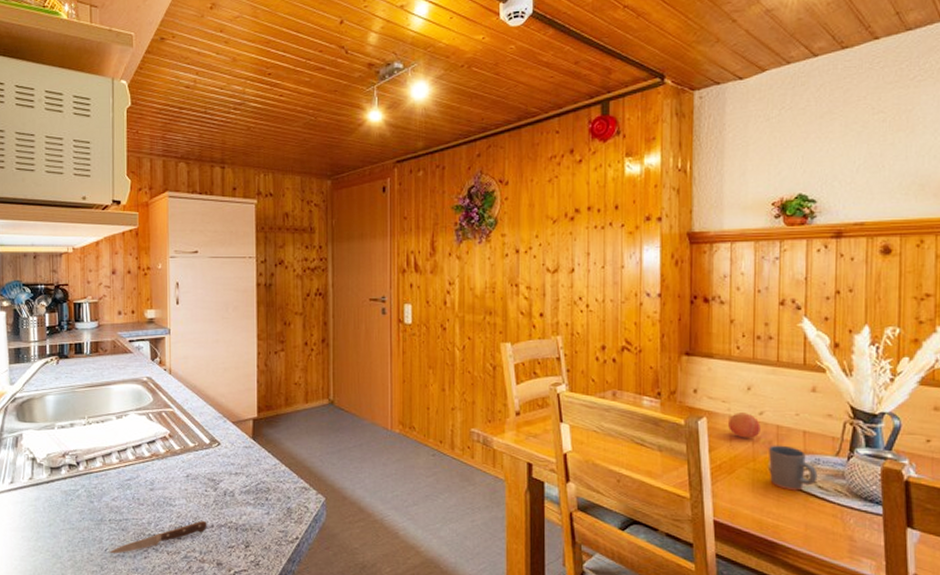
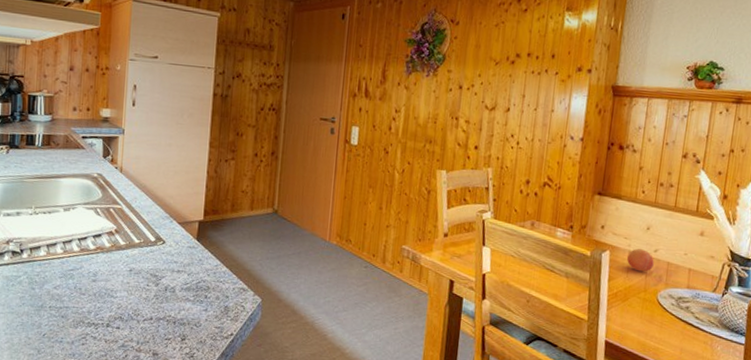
kitchen knife: present [110,520,207,554] -> none [48,312,146,340]
mug: present [768,445,818,490] -> none [656,279,697,319]

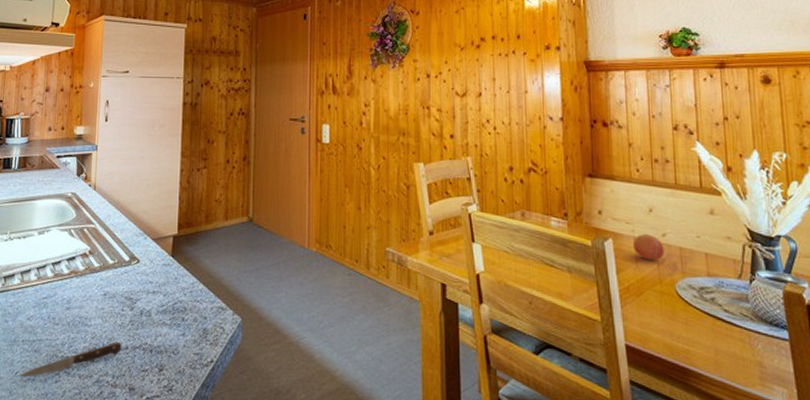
kitchen knife: none [48,312,146,340] -> present [20,341,122,378]

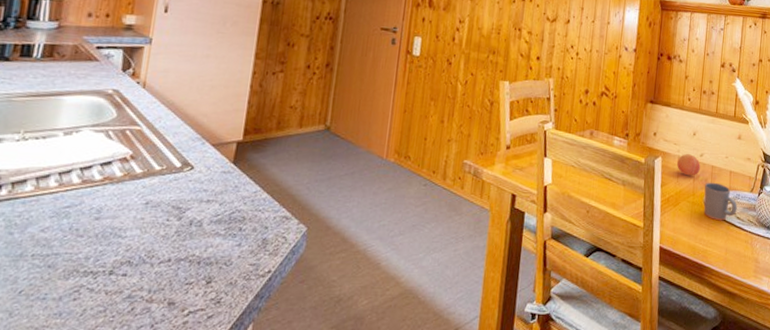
kitchen knife: present [20,341,122,378] -> none [26,253,164,297]
mug: none [673,267,723,313] -> present [704,182,738,220]

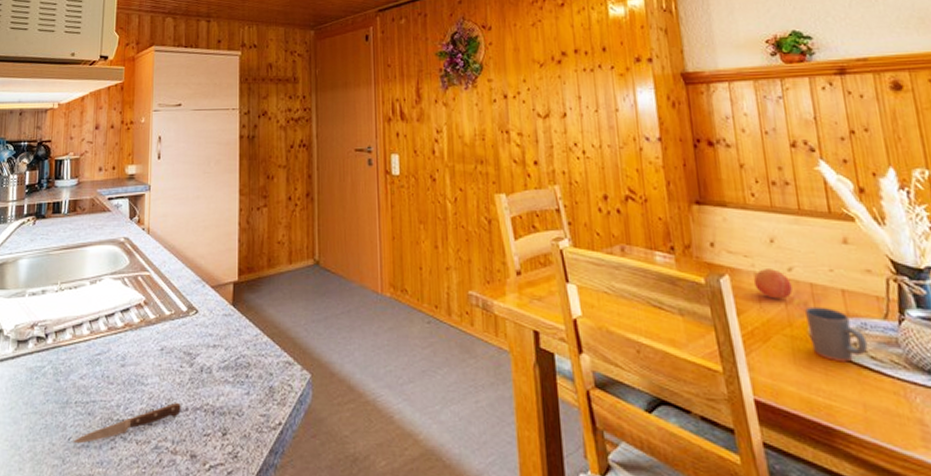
kitchen knife: none [26,253,164,297] -> present [74,402,181,444]

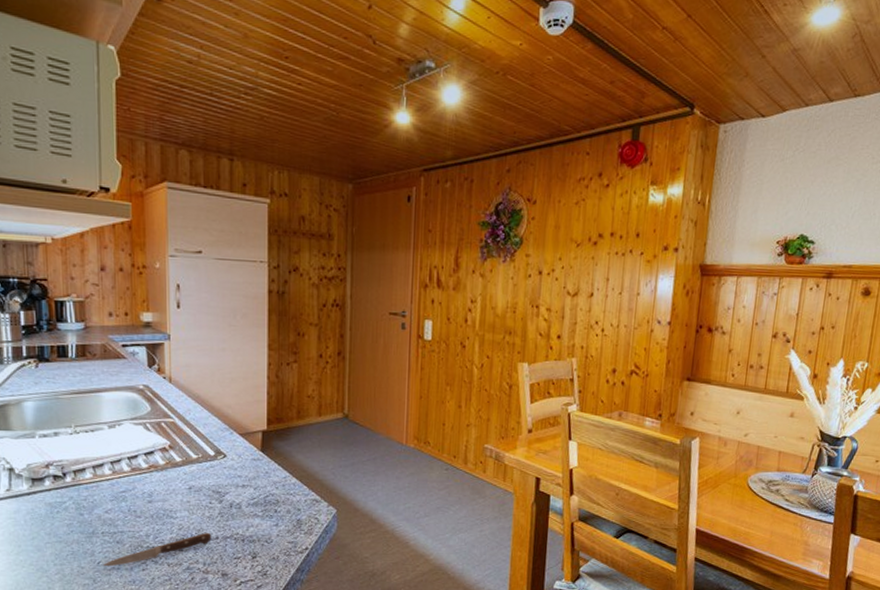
fruit: present [754,269,793,299] -> none [717,434,745,457]
mug: present [804,306,868,361] -> none [747,463,787,502]

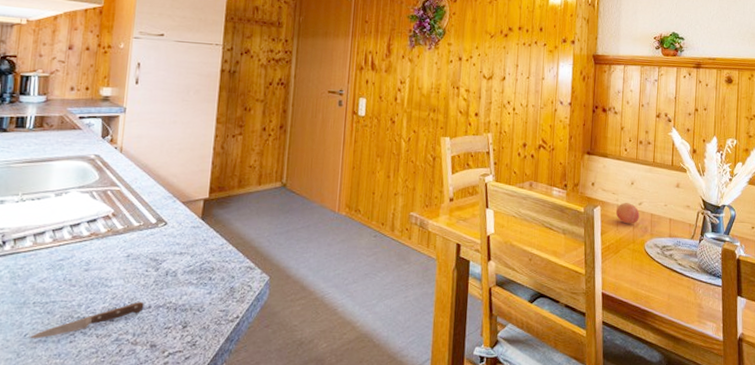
fruit: none [717,434,745,457] -> present [616,203,640,224]

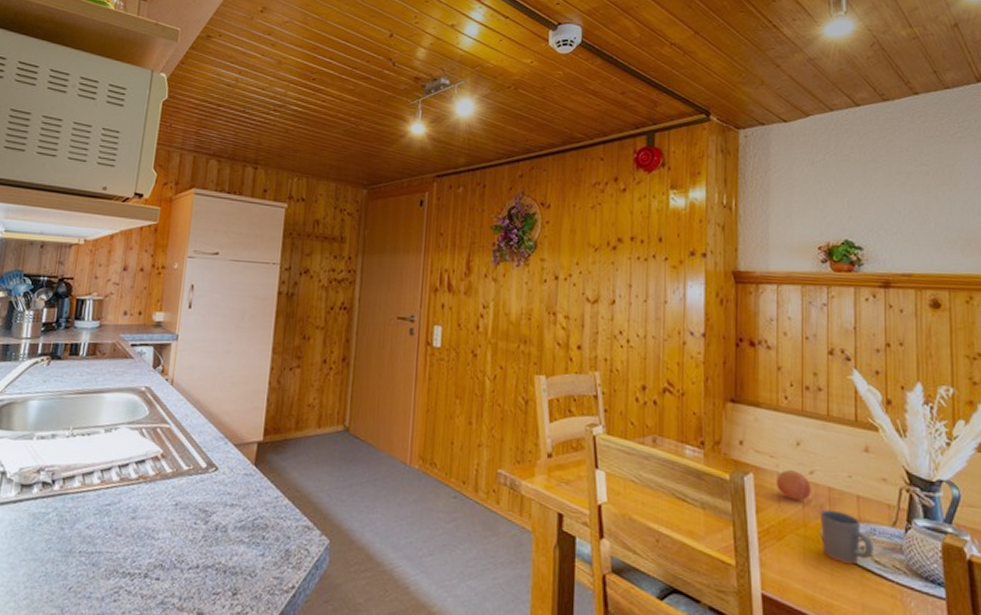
kitchen knife: present [30,301,145,339] -> none [74,558,192,595]
mug: none [644,229,679,266] -> present [819,509,874,564]

